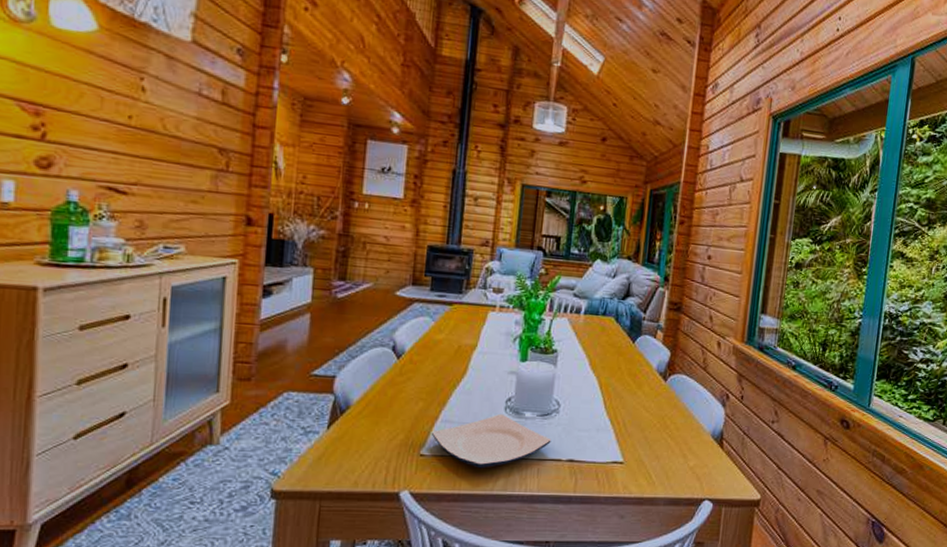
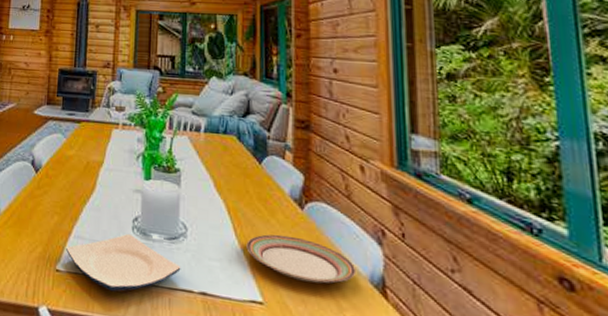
plate: none [613,404,703,441] -> present [246,234,357,284]

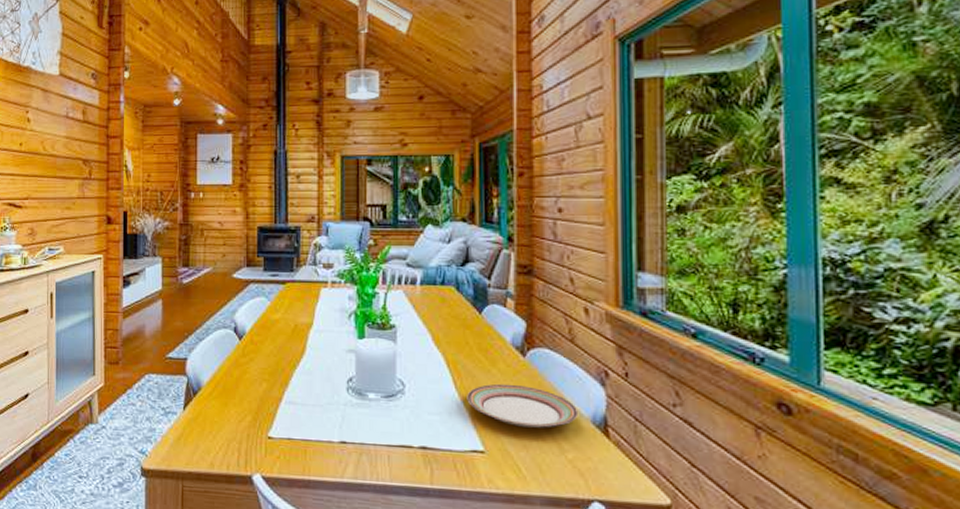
plate: present [65,233,181,292] -> none [276,394,400,454]

